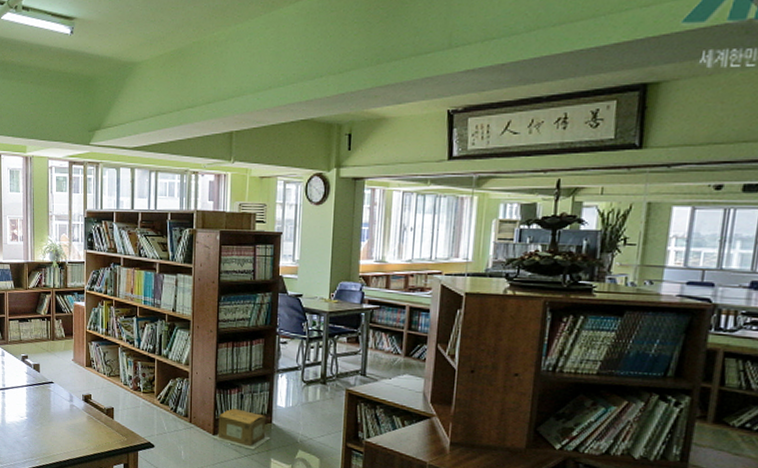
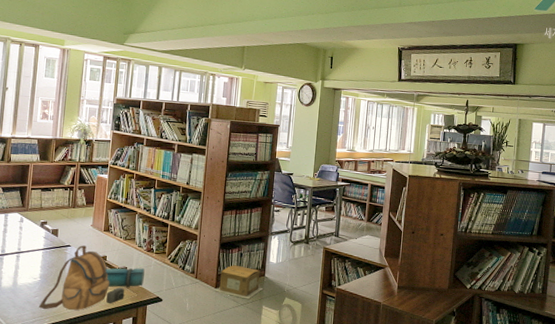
backpack: none [28,382,133,453] -> present [38,245,145,310]

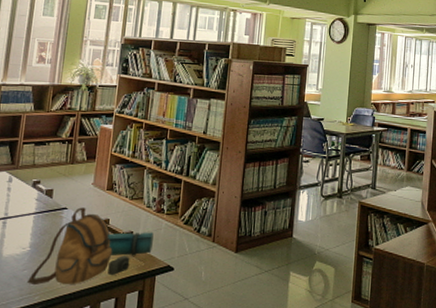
cardboard box: present [215,265,264,299] -> none [236,225,291,265]

